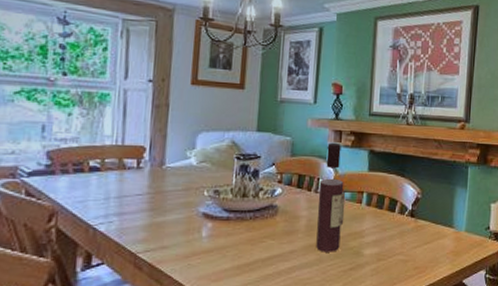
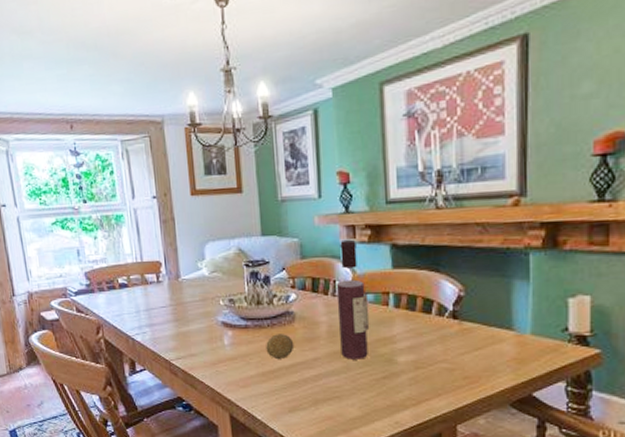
fruit: none [245,227,274,251] -> present [266,334,295,359]

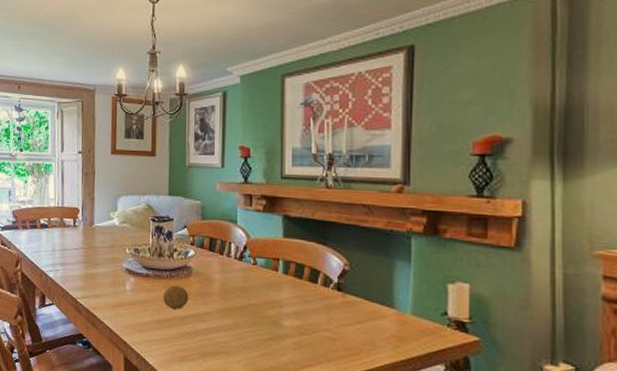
wine bottle: present [336,239,370,360] -> none [231,206,260,319]

